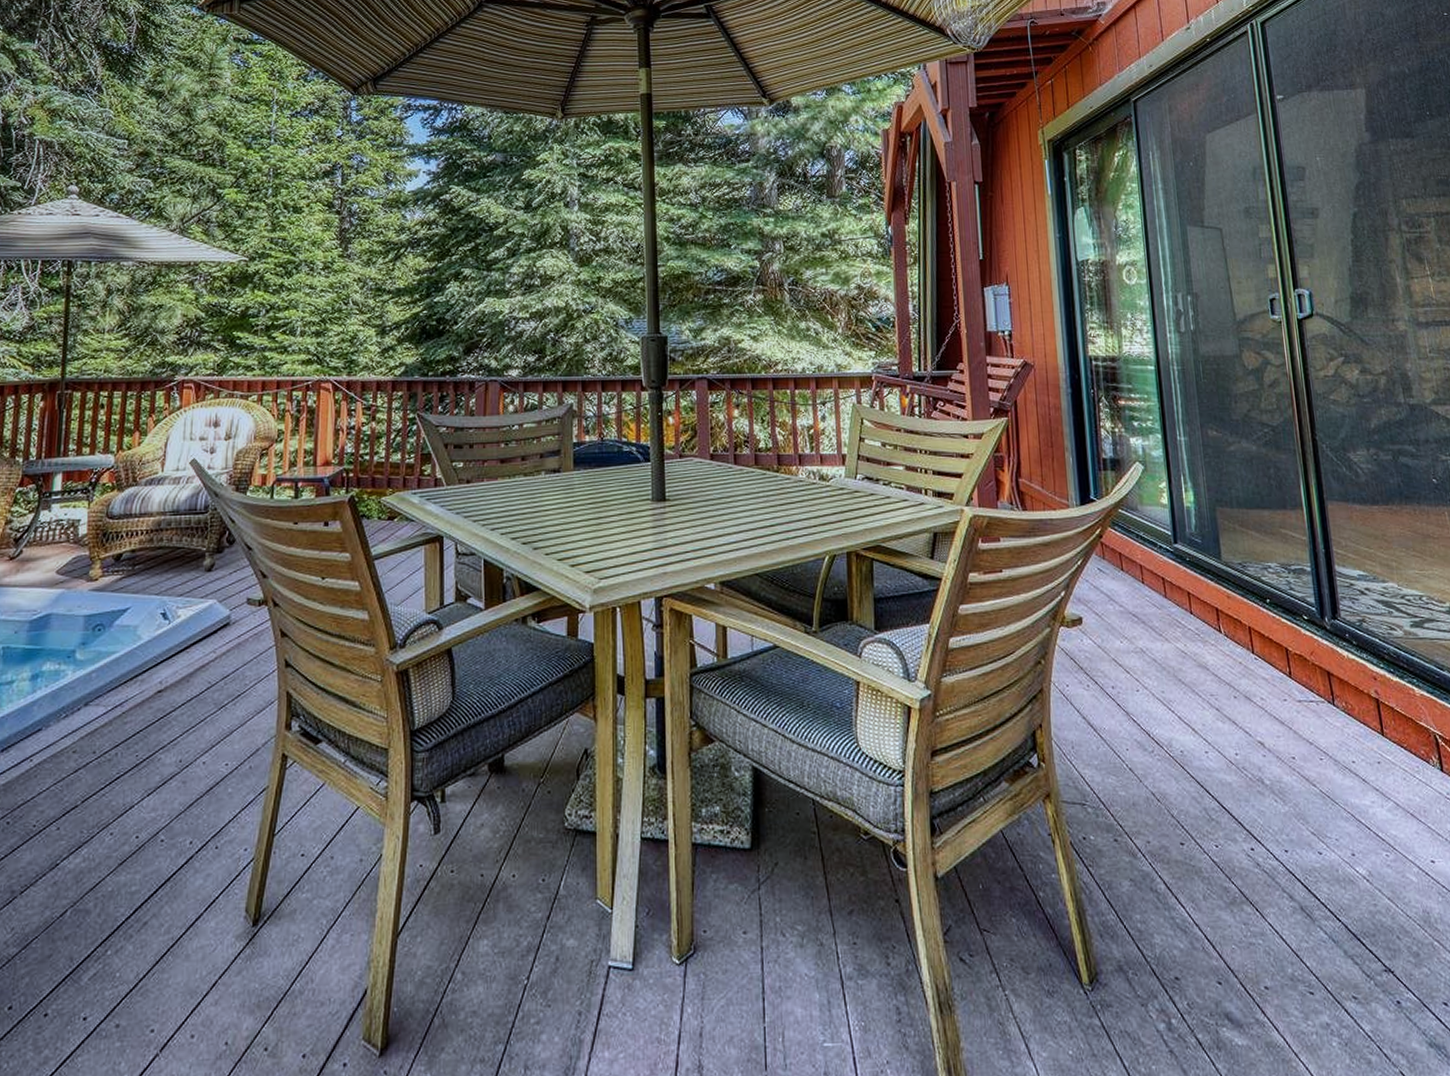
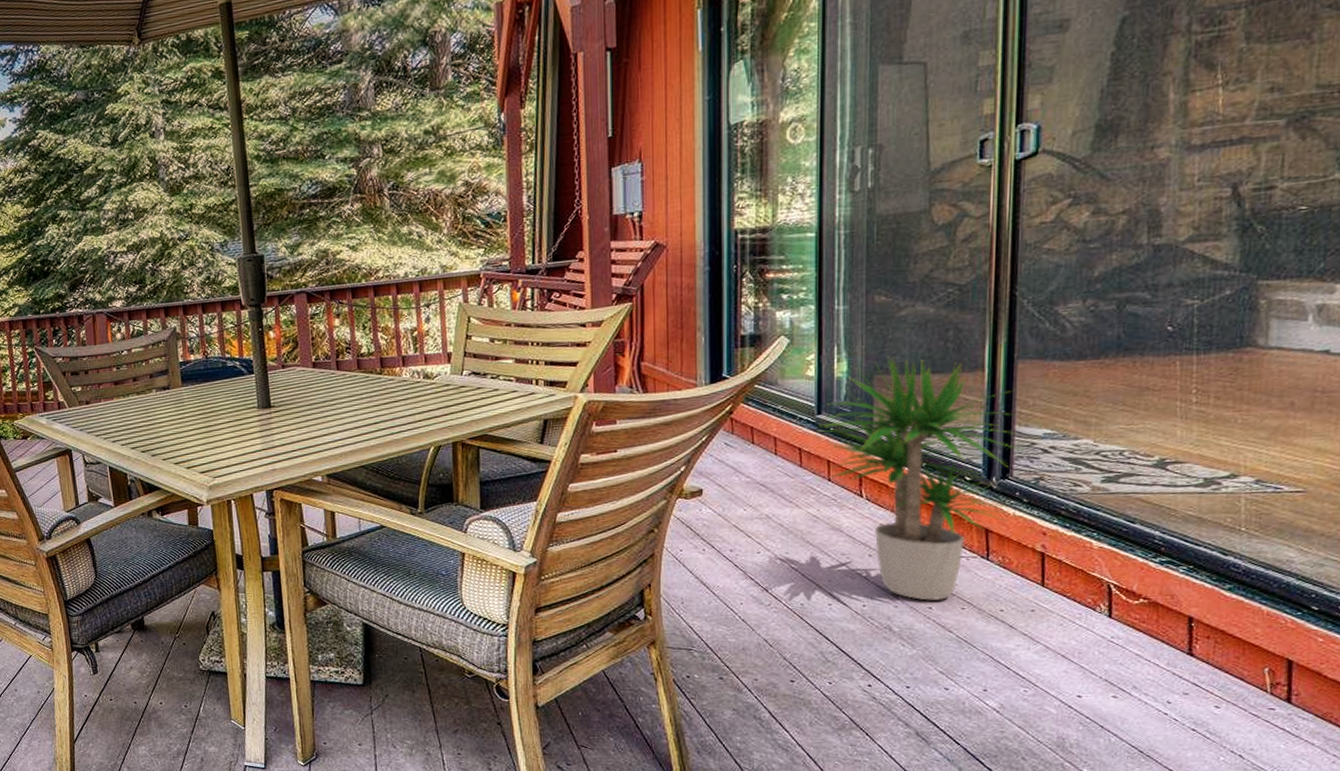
potted plant: none [1176,488,1349,750] -> present [817,355,1028,601]

